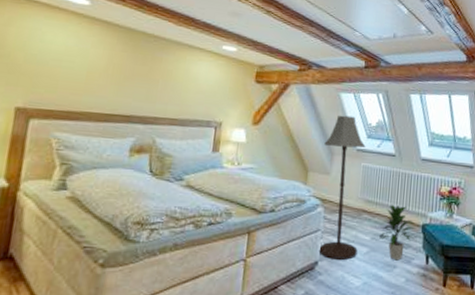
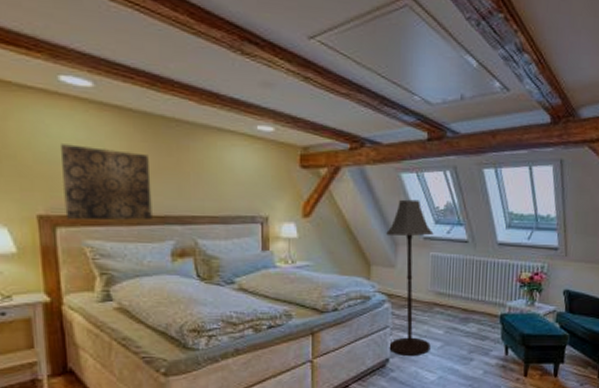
wall art: none [41,48,126,119] -> present [59,144,152,221]
indoor plant: present [379,204,416,261] -> none [454,295,494,353]

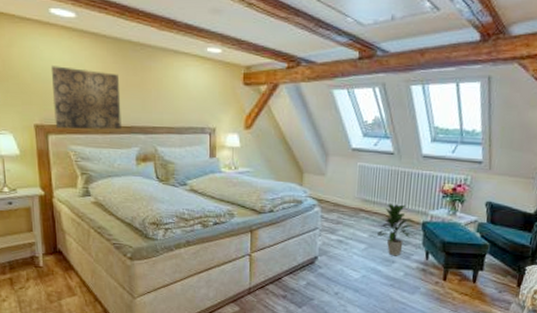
floor lamp: present [386,199,434,355] -> none [318,113,362,255]
indoor plant: none [454,295,494,353] -> present [377,203,416,256]

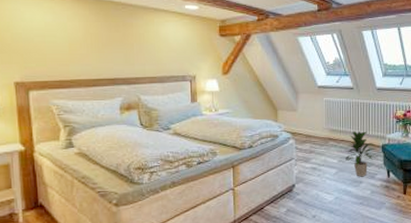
wall art: present [50,66,121,130] -> none [32,26,105,85]

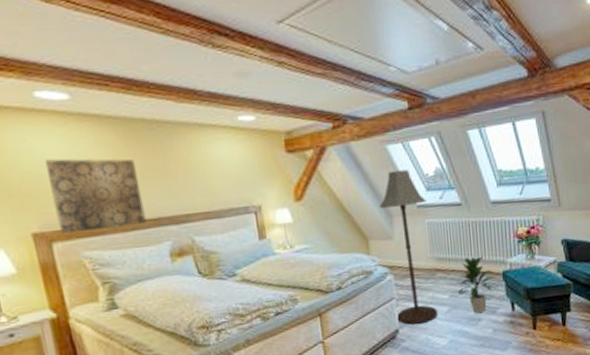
wall art: none [32,26,105,85] -> present [44,158,147,234]
floor lamp: none [289,57,328,181] -> present [380,169,438,325]

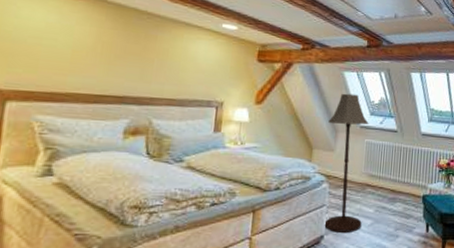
wall art: present [44,158,147,234] -> none [19,25,116,100]
indoor plant: present [458,256,498,314] -> none [383,177,417,230]

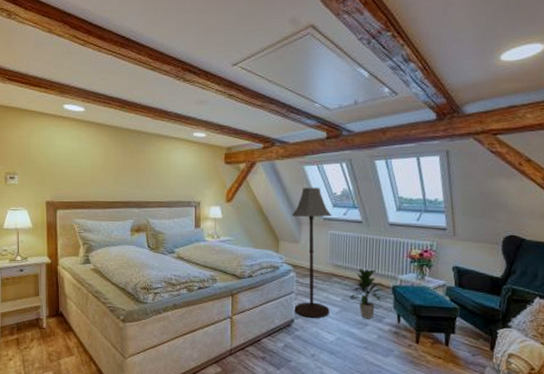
indoor plant: none [383,177,417,230] -> present [350,268,387,319]

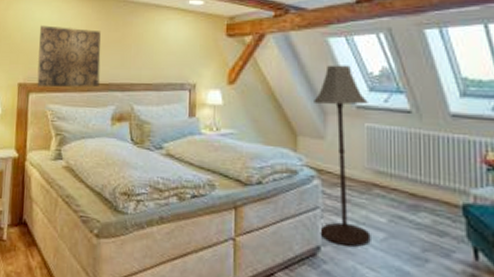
wall art: none [62,151,119,205] -> present [37,25,101,88]
indoor plant: present [350,268,387,319] -> none [400,176,455,253]

